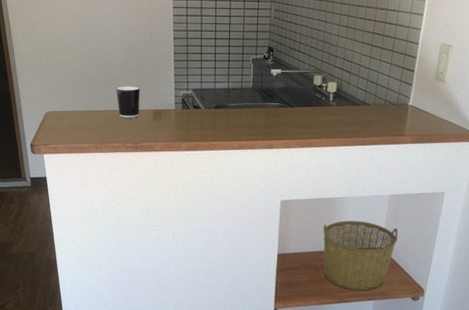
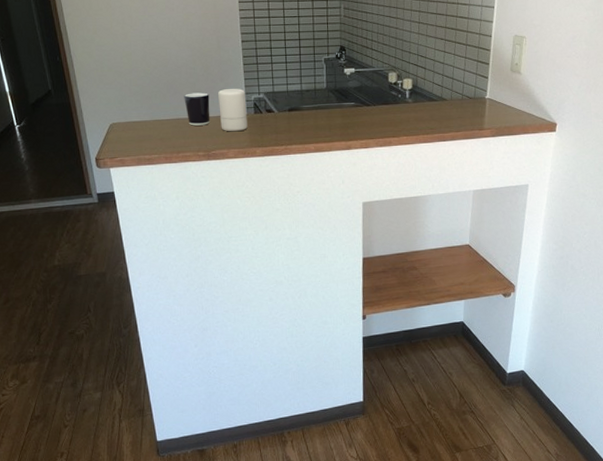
candle: none [148,83,175,126] -> present [218,88,248,132]
basket: present [323,220,399,291] -> none [408,218,485,291]

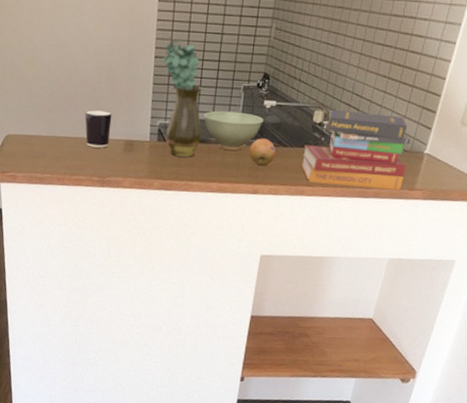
candle: present [218,88,248,132] -> none [119,109,151,160]
vase: none [249,22,294,125] -> present [163,35,202,157]
bowl: none [293,81,346,114] -> present [204,111,264,150]
fruit: none [337,100,361,125] -> present [249,138,276,166]
books: none [384,70,475,134] -> present [301,109,412,191]

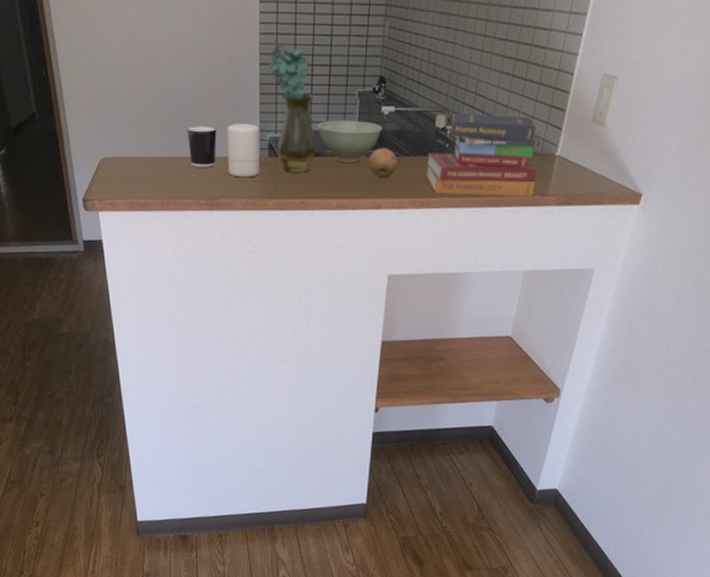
candle: none [119,109,151,160] -> present [227,123,260,178]

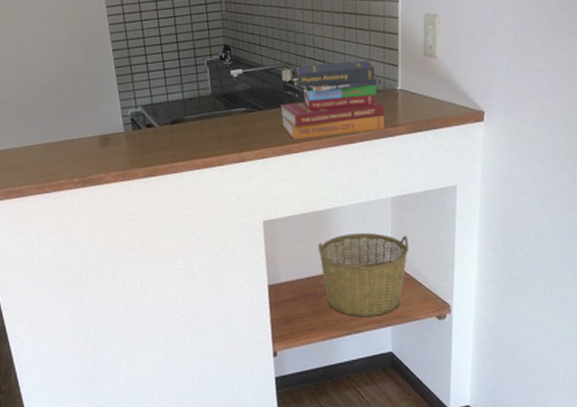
mug: present [187,126,217,168] -> none [52,111,84,150]
candle: present [227,123,260,178] -> none [90,103,126,153]
vase: present [269,40,317,172] -> none [121,28,177,141]
bowl: present [318,120,383,162] -> none [174,85,235,125]
fruit: present [368,148,397,178] -> none [226,106,254,134]
basket: none [438,302,533,389] -> present [318,232,409,318]

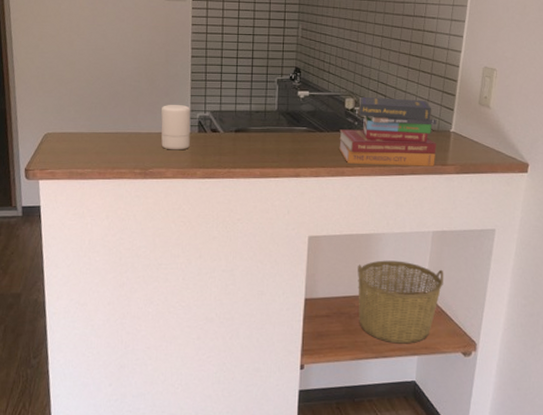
candle: none [90,103,126,153] -> present [161,104,191,151]

